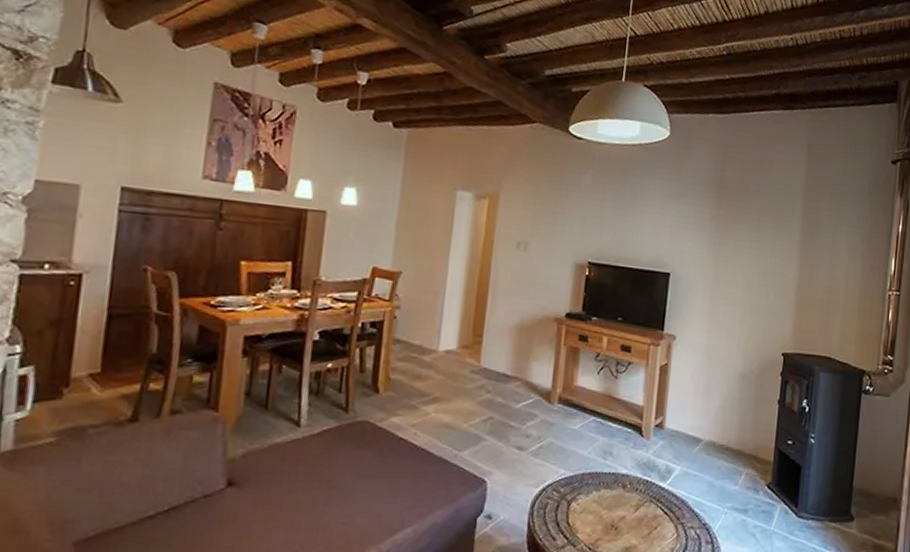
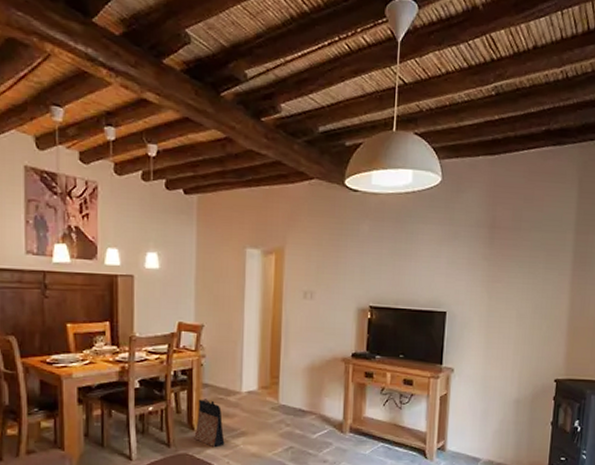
bag: none [377,356,414,415] -> present [194,399,225,448]

